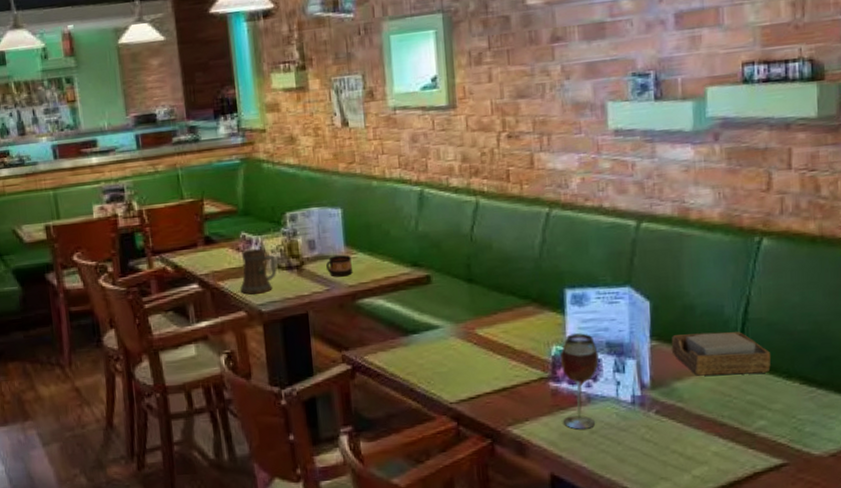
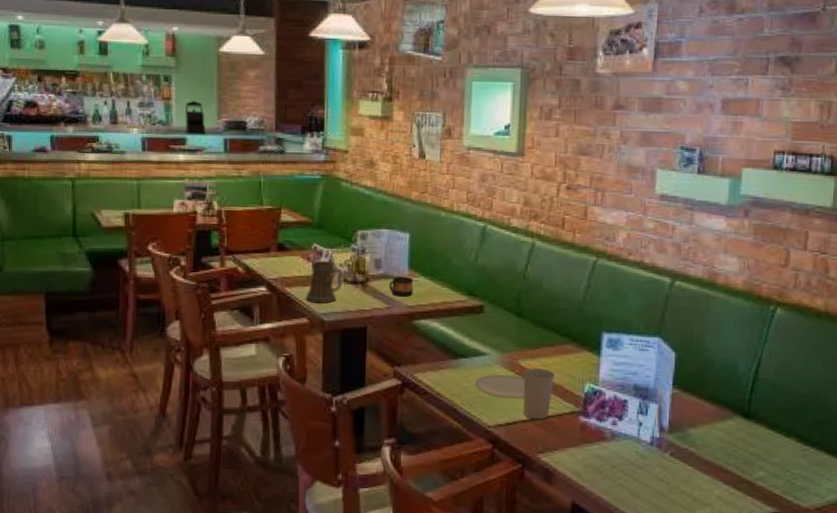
cash register: none [91,98,117,136] -> present [185,100,207,136]
plate: none [430,346,486,372] -> present [475,374,525,399]
cup: none [482,335,518,391] -> present [523,368,556,420]
wineglass: present [560,333,599,429] -> none [589,374,626,463]
napkin holder: present [671,332,772,376] -> none [689,386,775,429]

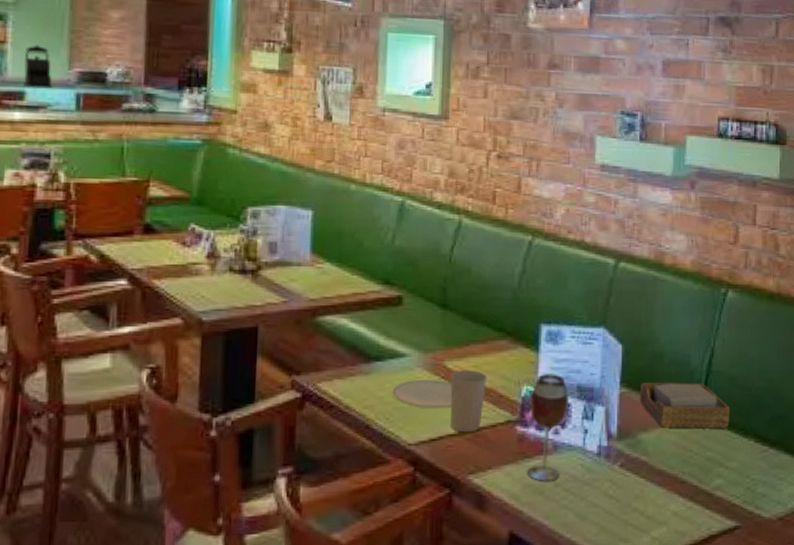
beer mug: present [306,260,343,304] -> none [180,244,228,300]
cup: present [389,277,413,298] -> none [287,263,316,289]
wineglass: none [589,374,626,463] -> present [528,374,568,481]
napkin holder: none [689,386,775,429] -> present [639,383,731,429]

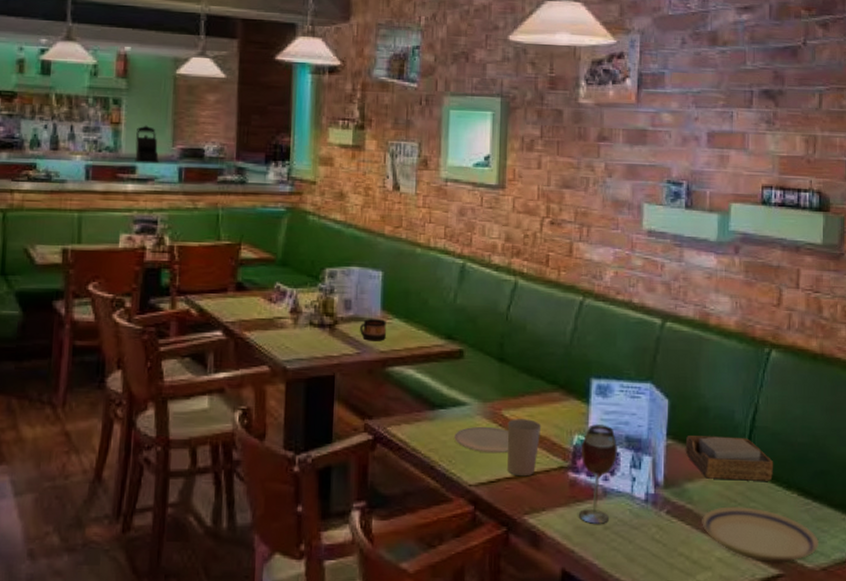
cup: none [287,263,316,289] -> present [360,319,386,343]
plate: none [657,456,775,514] -> present [702,506,819,563]

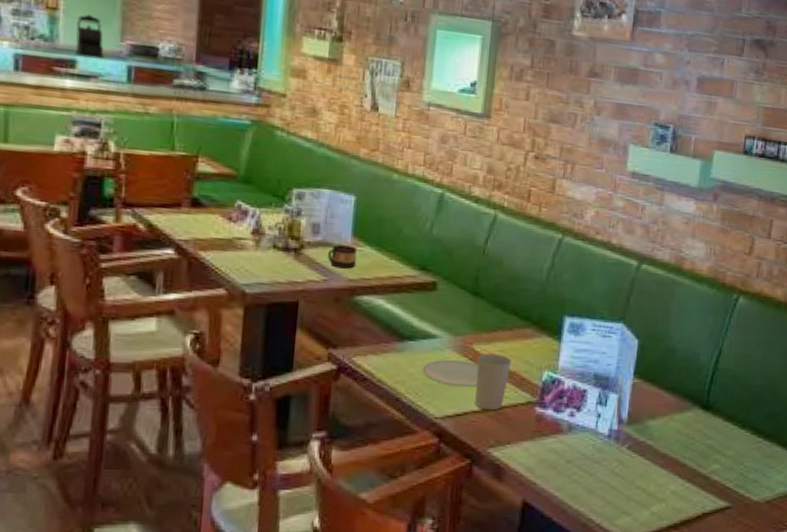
wineglass: present [579,424,617,524] -> none [543,361,586,458]
napkin holder: present [685,436,774,481] -> none [650,375,732,420]
plate: present [702,506,819,563] -> none [660,443,766,496]

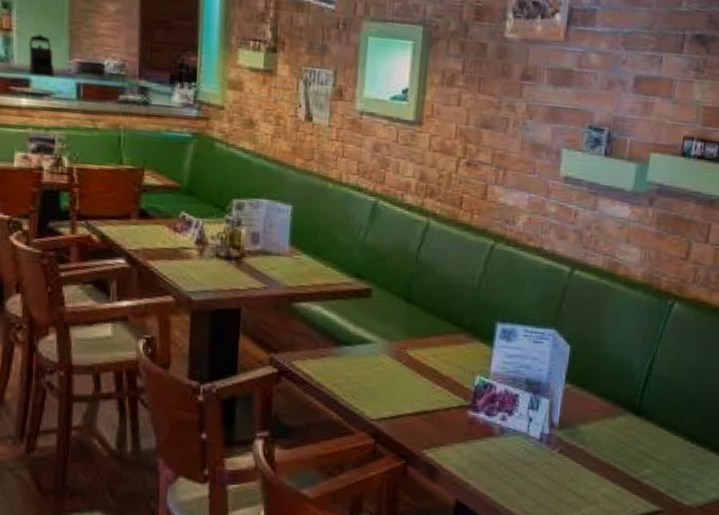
cup: present [328,245,357,270] -> none [267,253,294,278]
plate: present [422,359,478,388] -> none [359,364,412,391]
cup: present [475,353,512,411] -> none [409,358,445,414]

